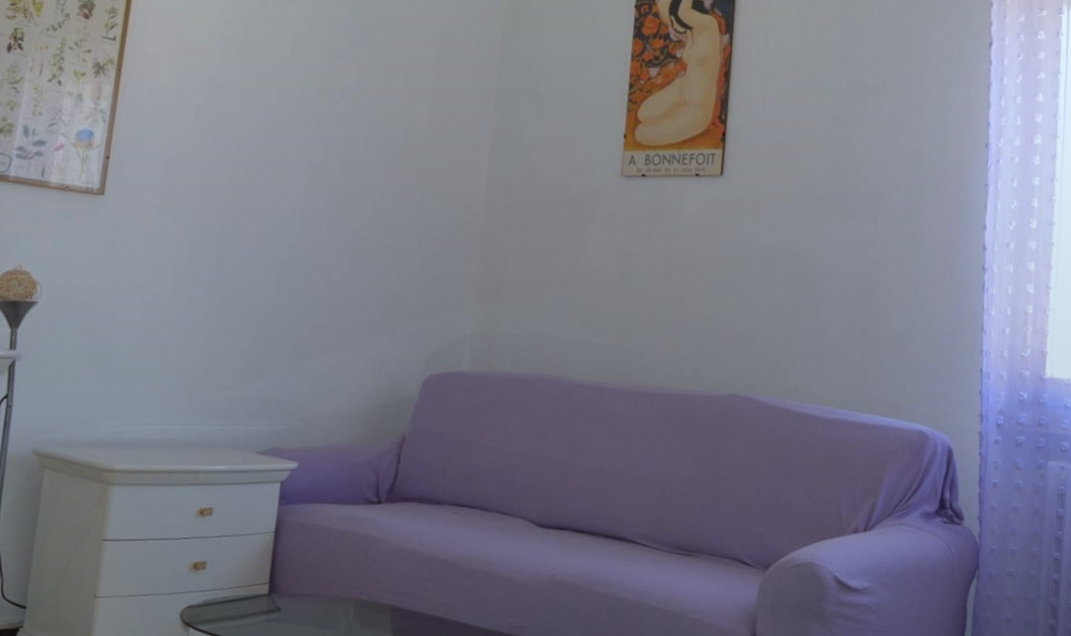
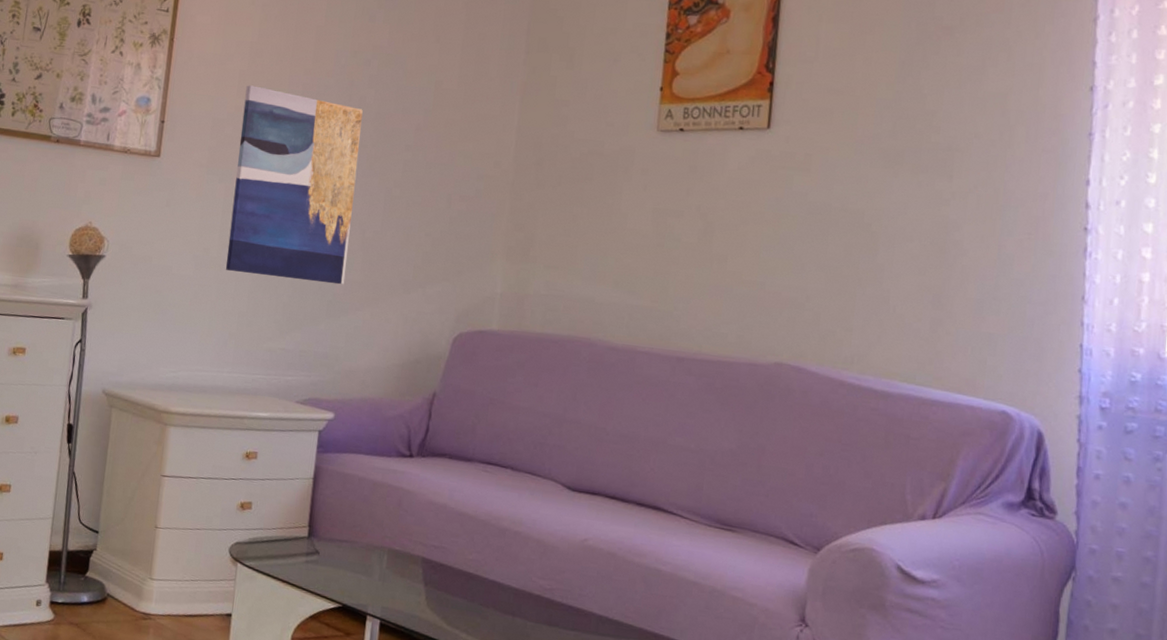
wall art: none [178,121,330,329] -> present [225,85,363,285]

